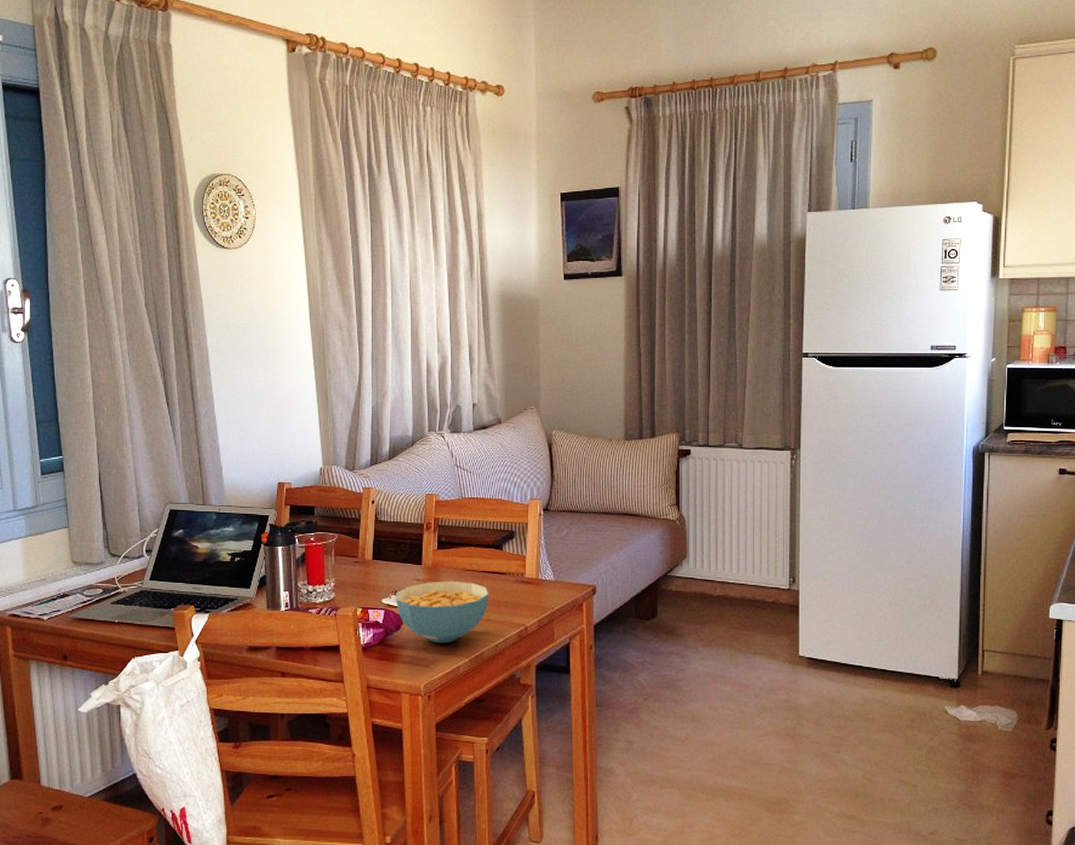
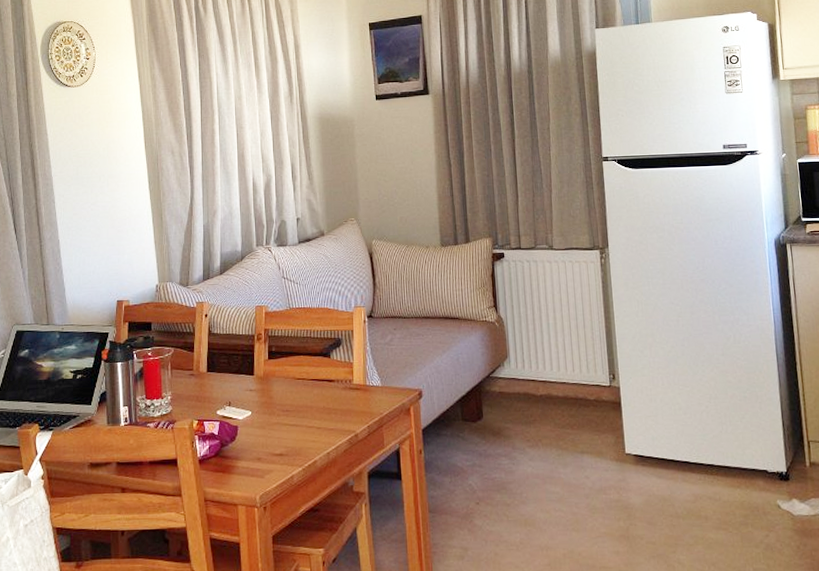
cereal bowl: present [396,581,489,644] -> none [230,390,320,453]

